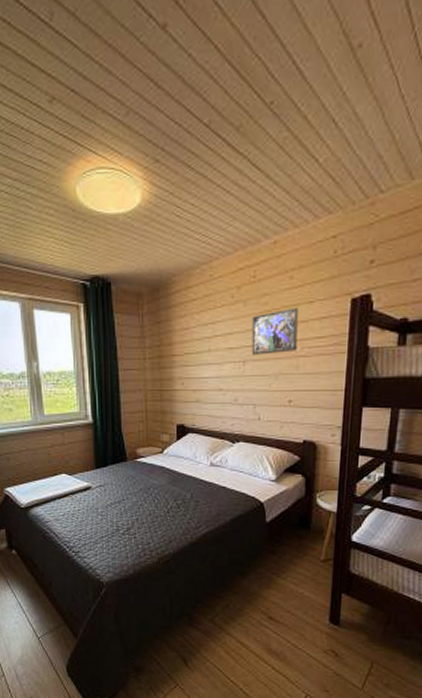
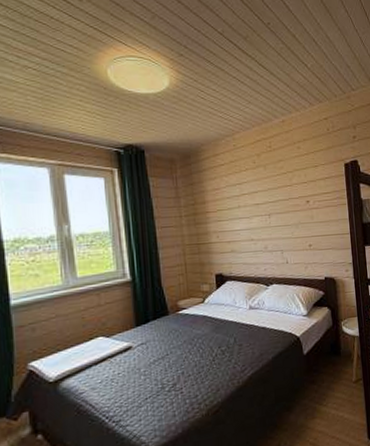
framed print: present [251,308,299,355] -> none [272,171,310,209]

